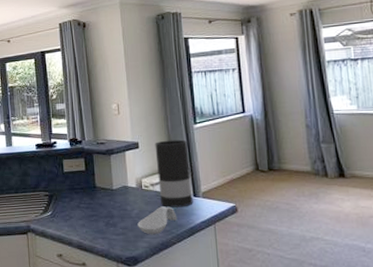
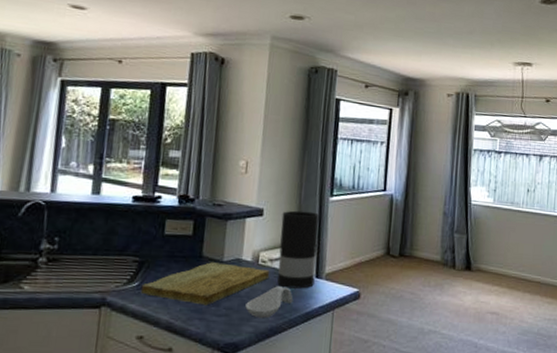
cutting board: none [54,191,154,227] -> present [140,262,270,306]

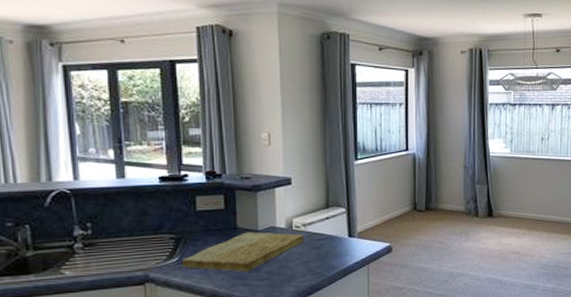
spoon rest: present [245,286,293,319] -> none [285,248,330,279]
vase: present [277,210,319,289] -> none [310,176,348,249]

